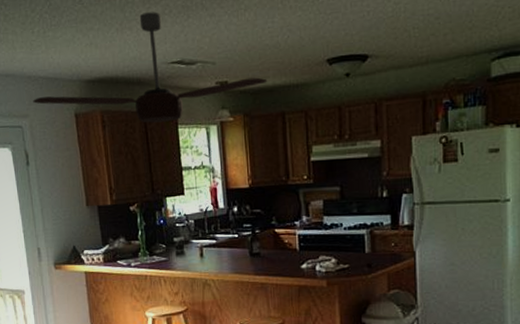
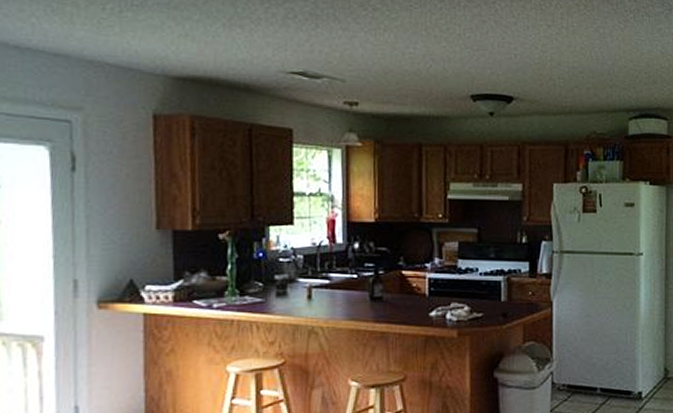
ceiling fan: present [33,12,268,123] -> none [92,12,405,139]

